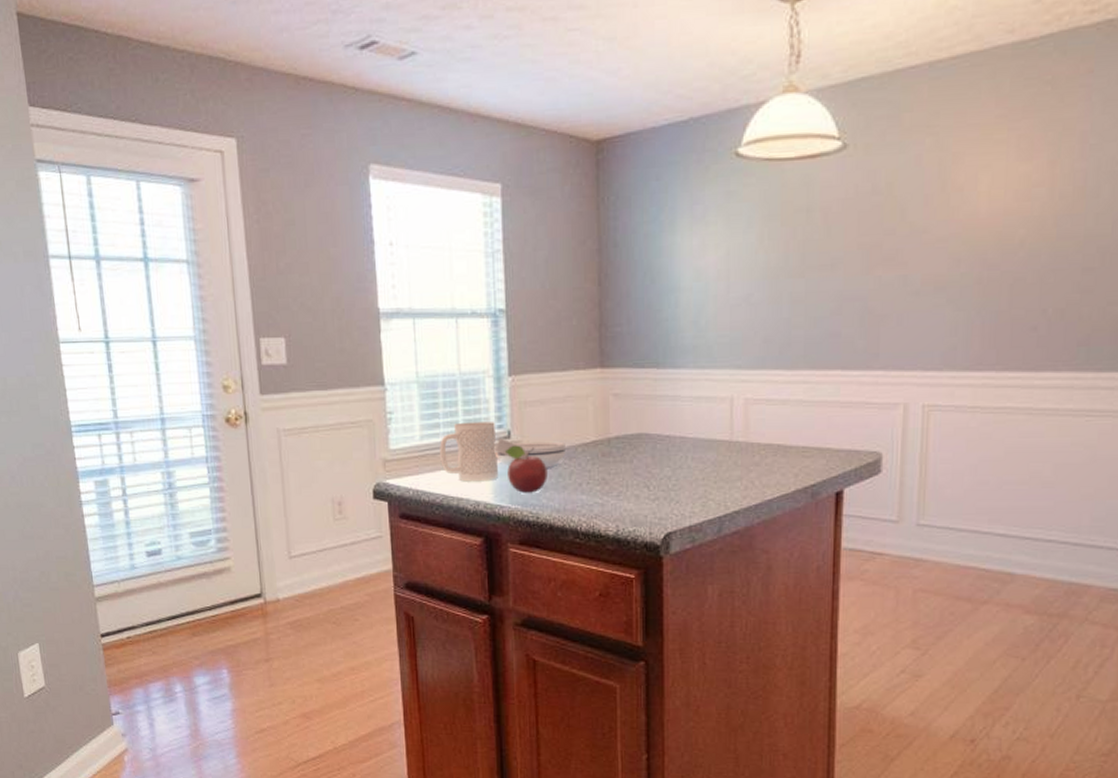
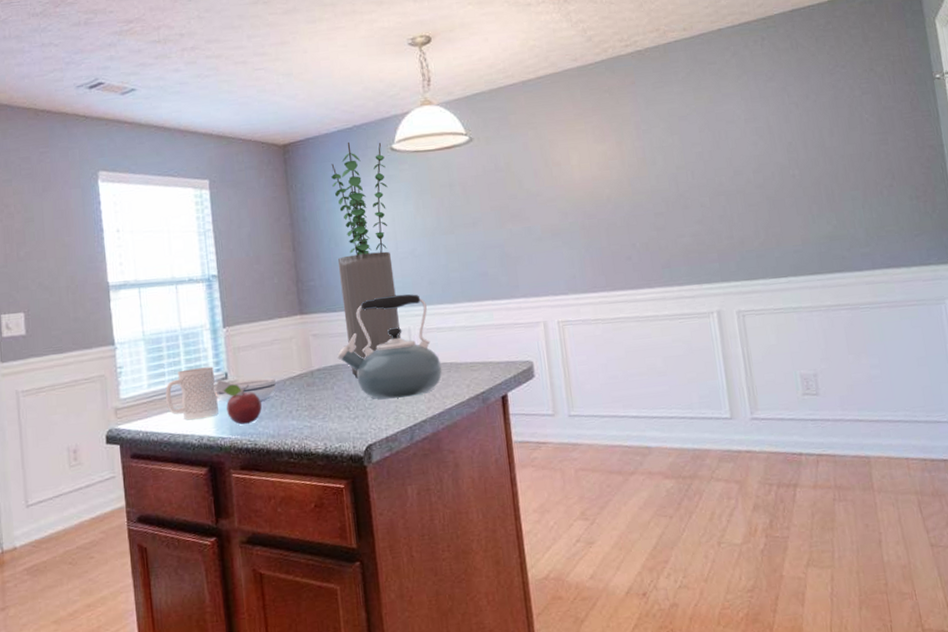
kettle: none [641,352,767,481] -> present [337,294,442,399]
vase: none [652,140,726,453] -> present [331,141,402,379]

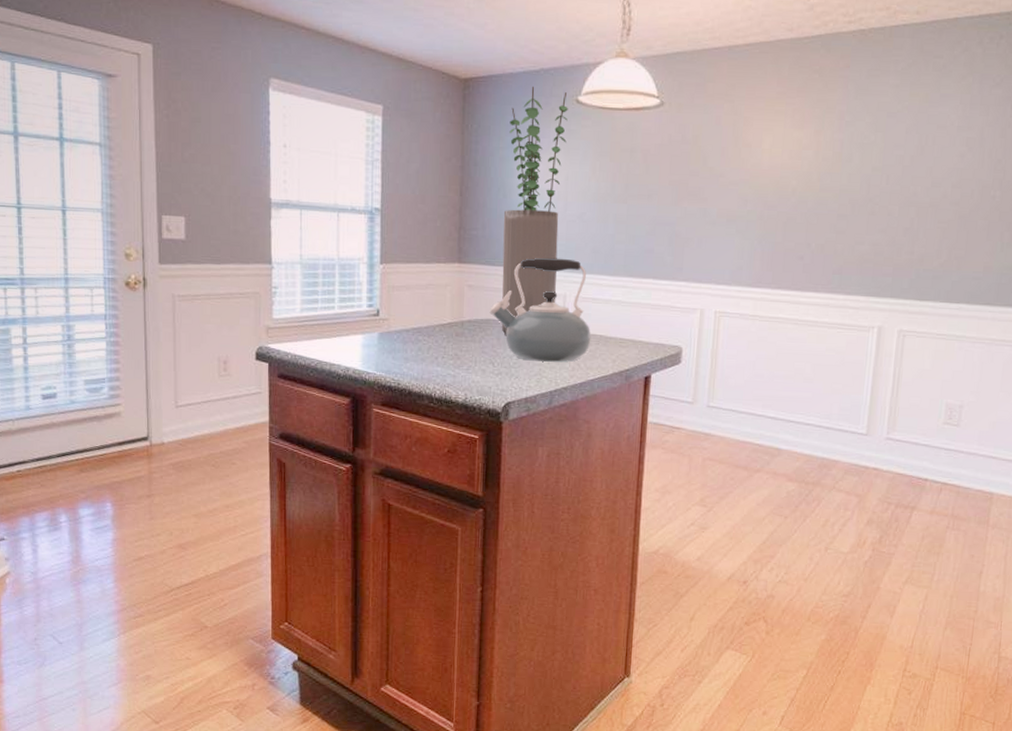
mug: present [165,366,220,420] -> none [317,300,368,351]
fruit: present [214,379,262,425] -> none [364,315,409,364]
bowl: present [217,377,276,404] -> none [367,319,425,344]

